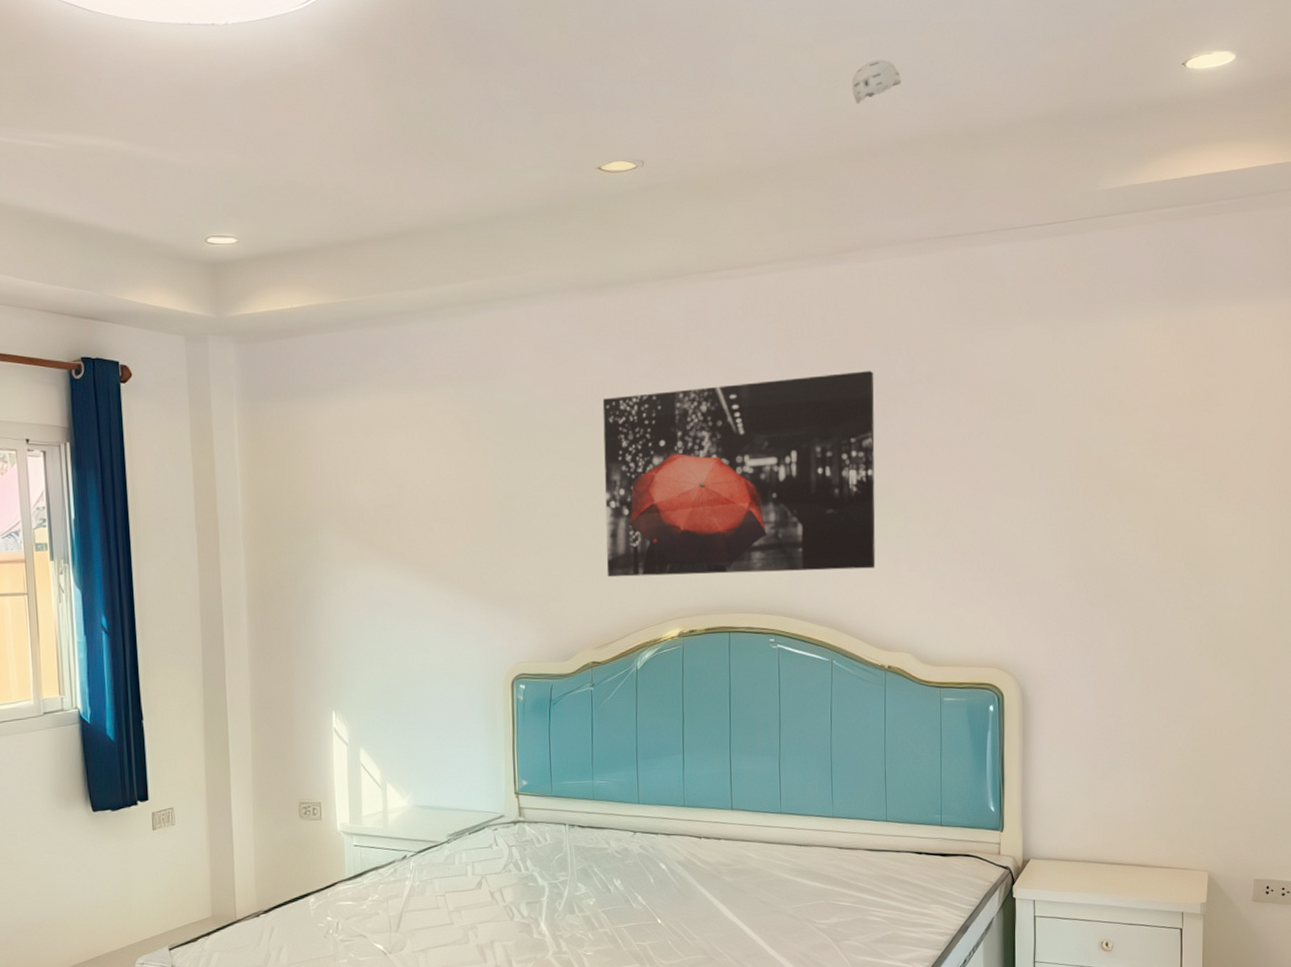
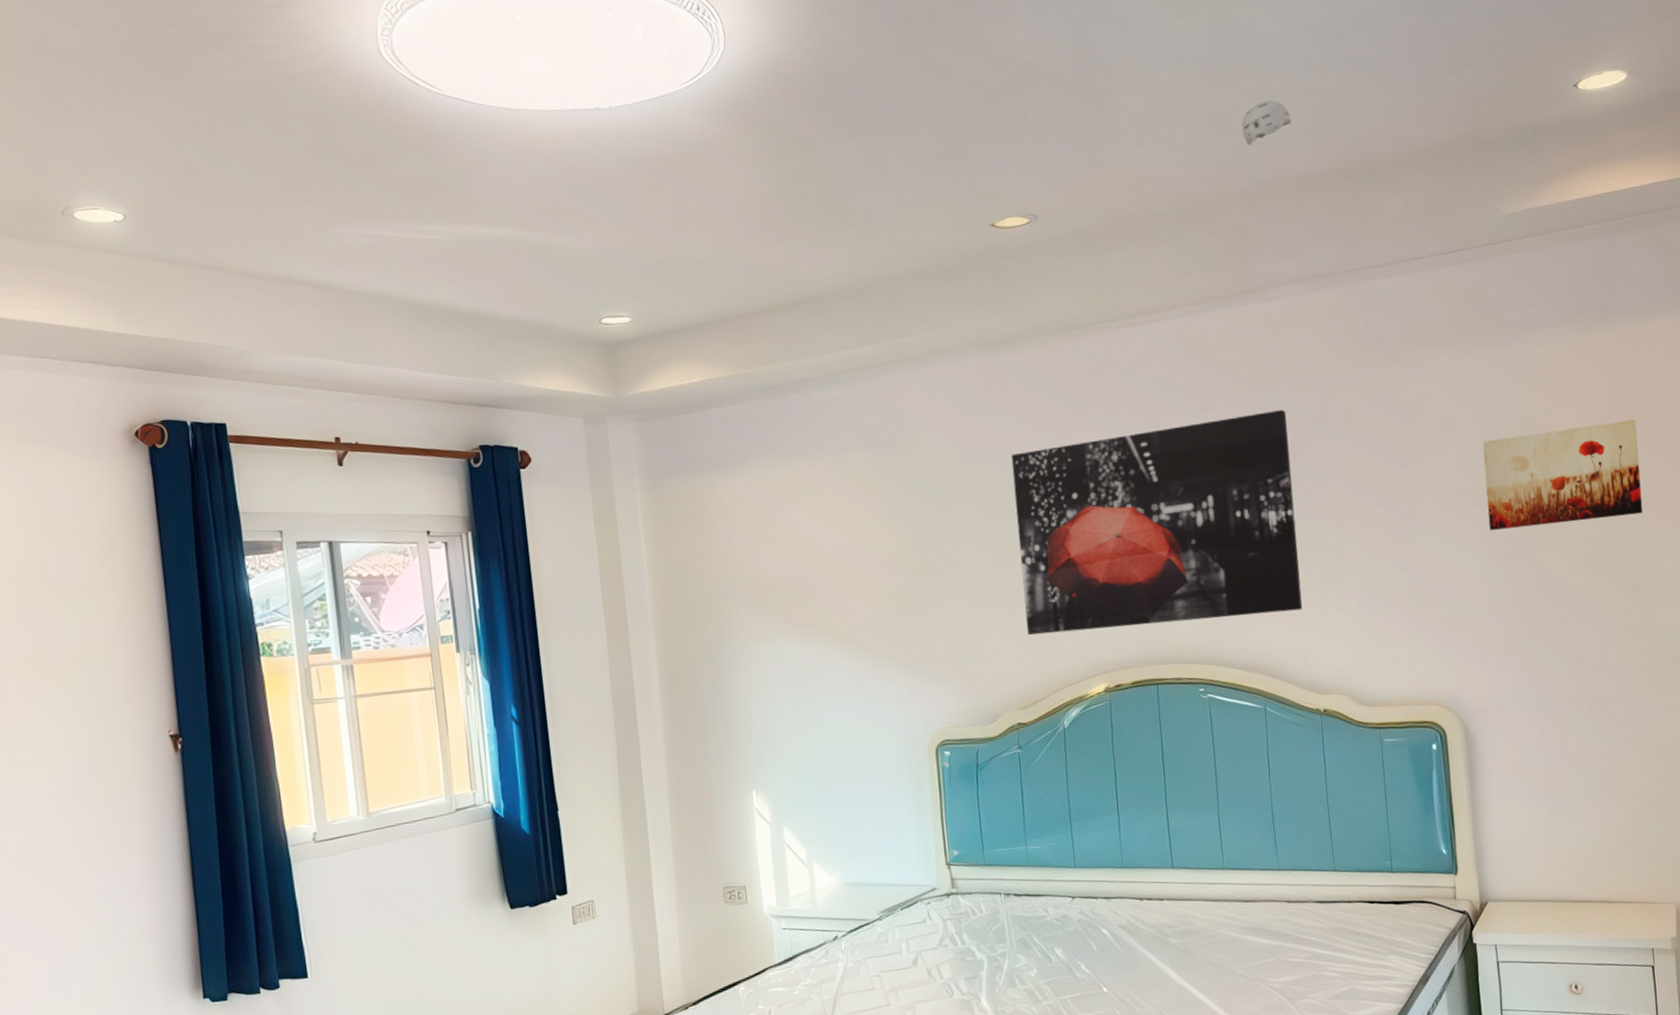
wall art: none [1061,402,1213,503] -> present [1483,419,1643,531]

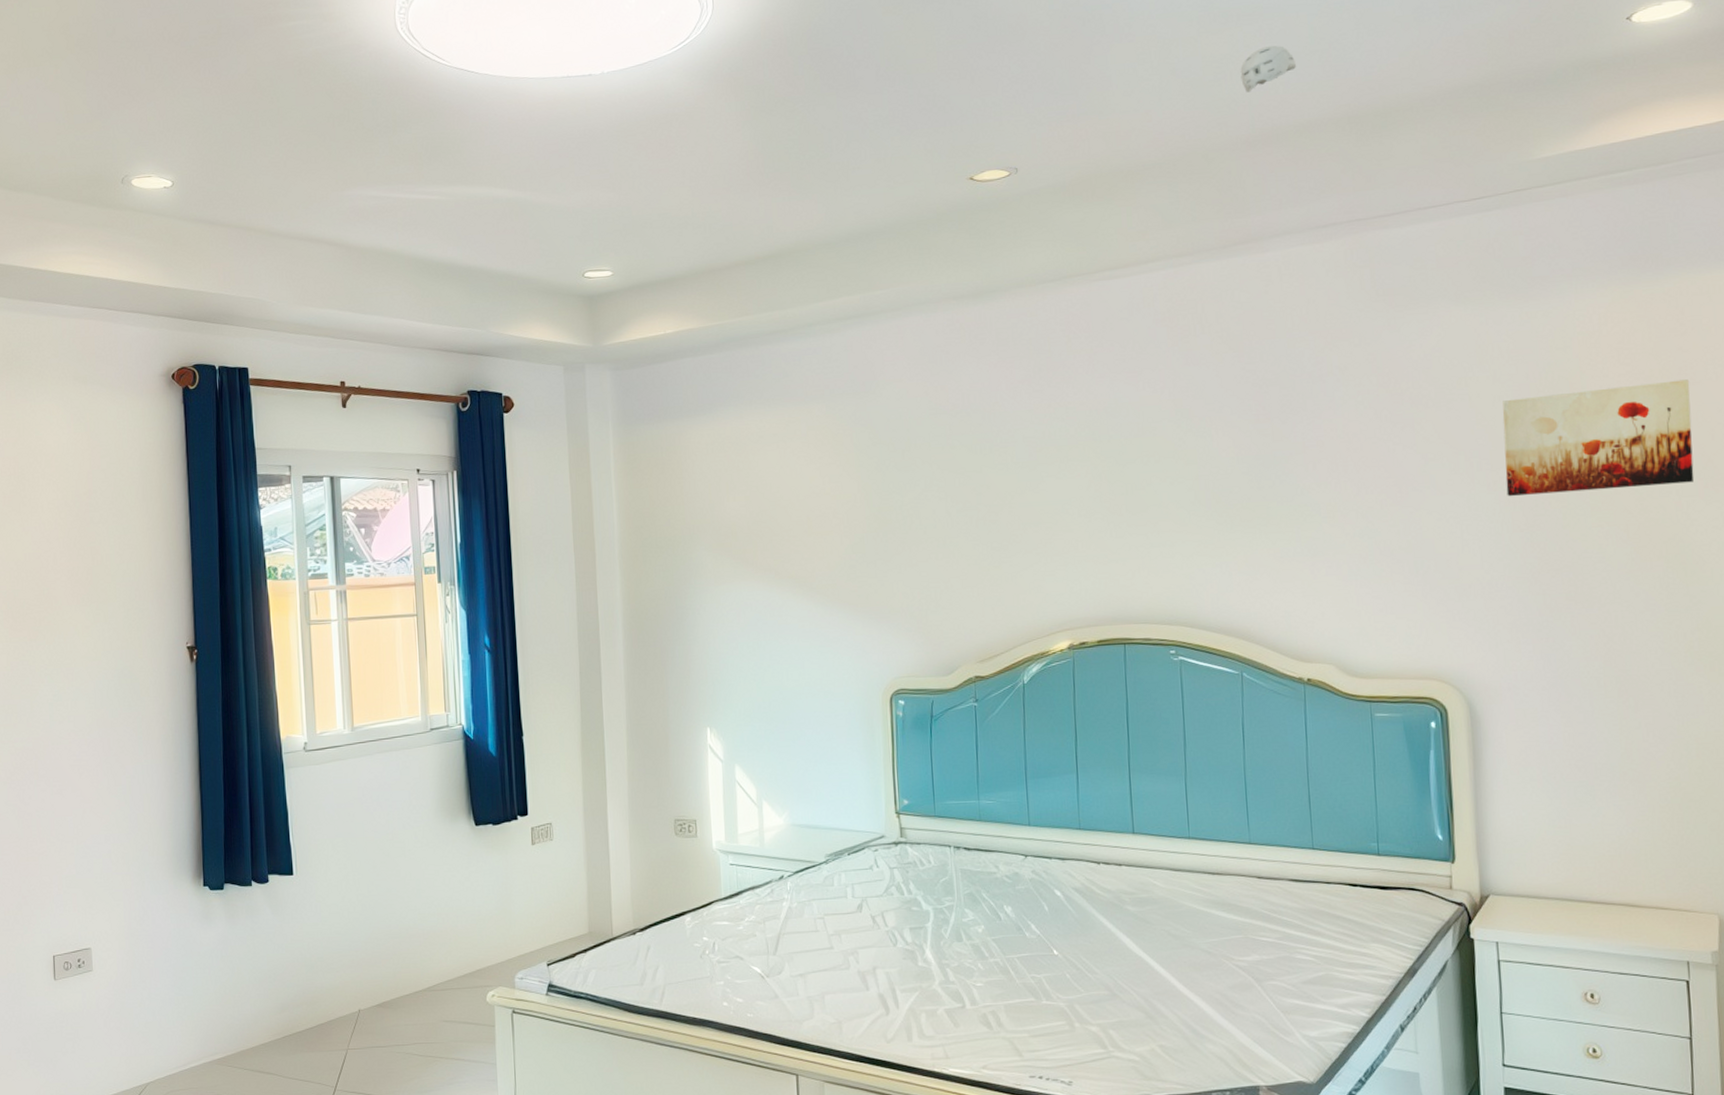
wall art: present [1011,409,1303,636] -> none [980,364,1288,589]

